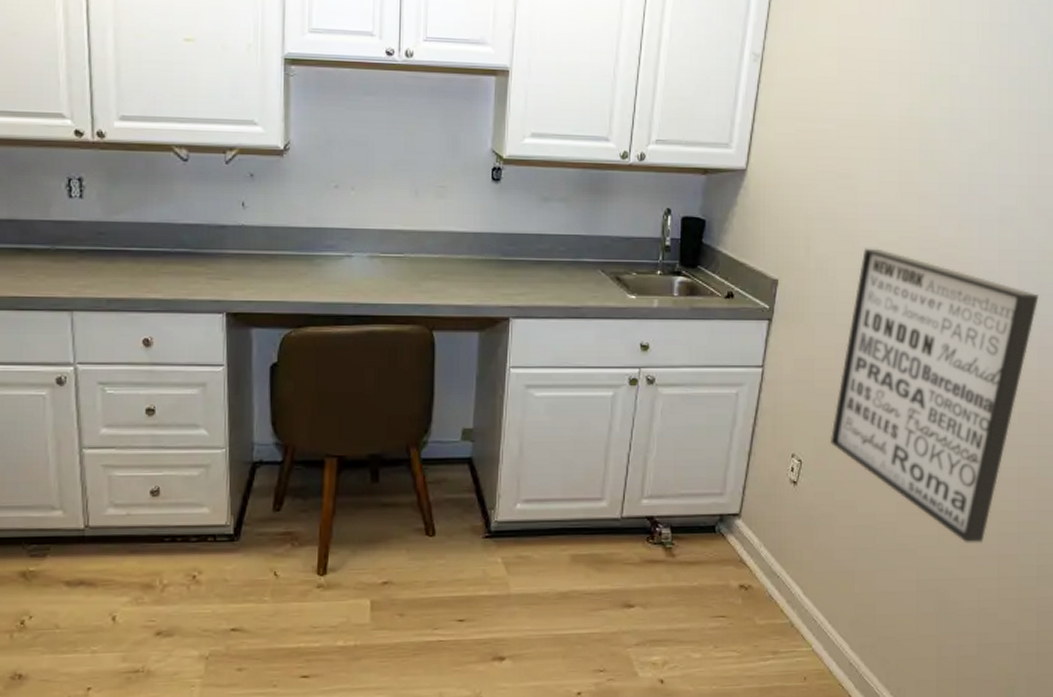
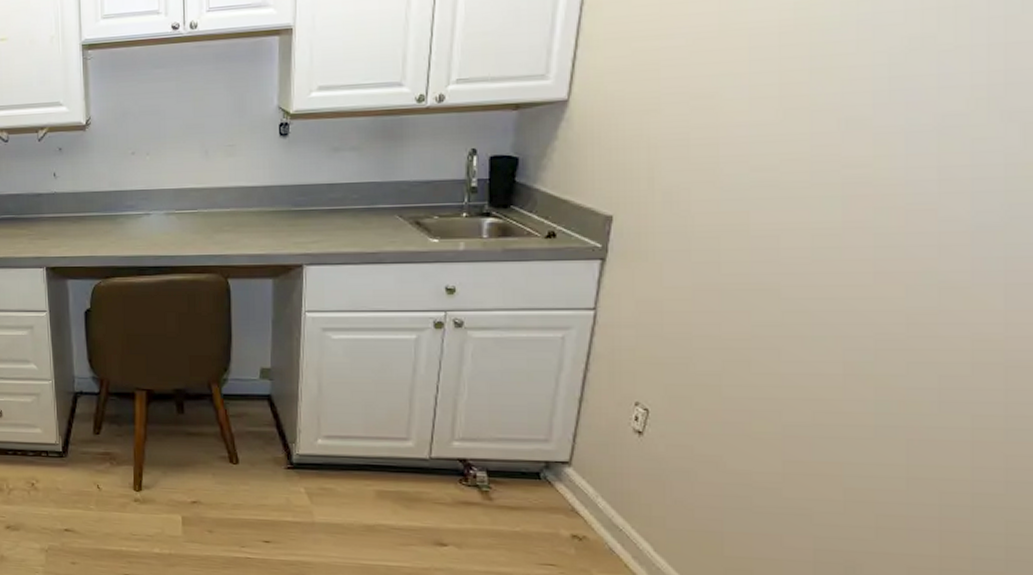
wall art: present [830,248,1039,543] -> none [686,174,1006,514]

